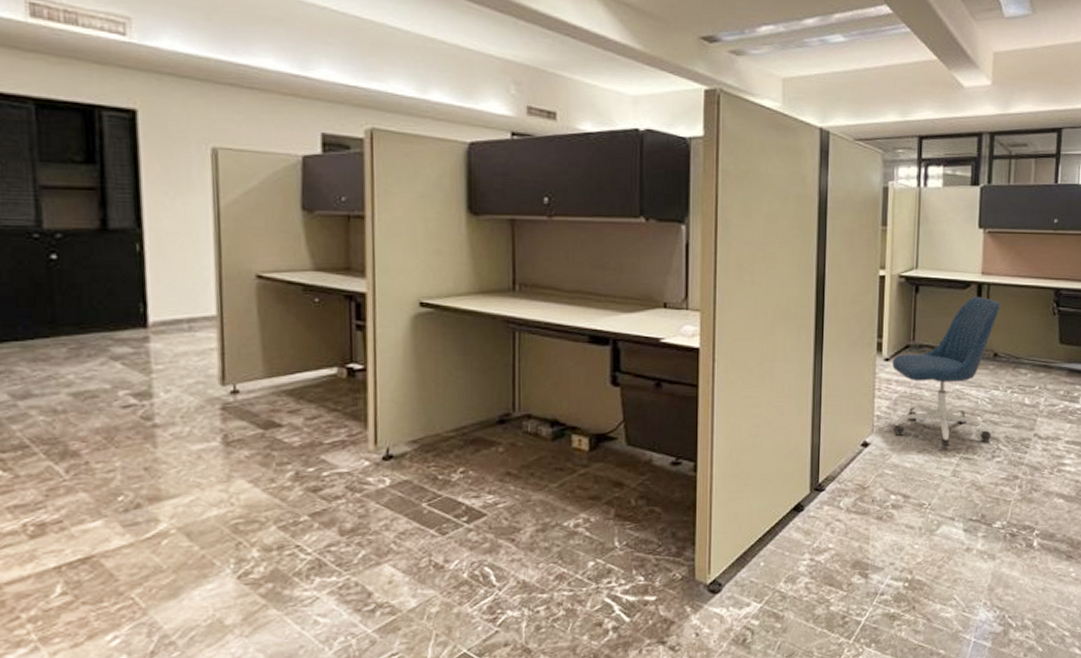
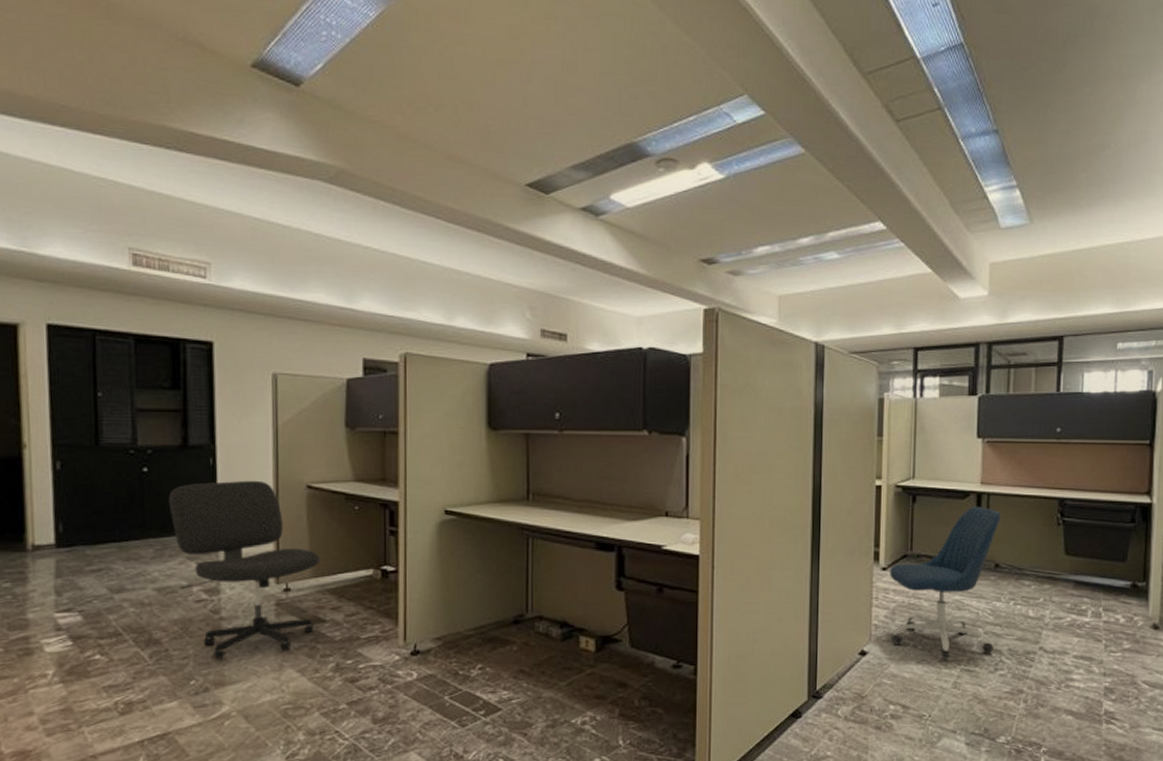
office chair: none [84,269,274,472] -> present [168,480,320,660]

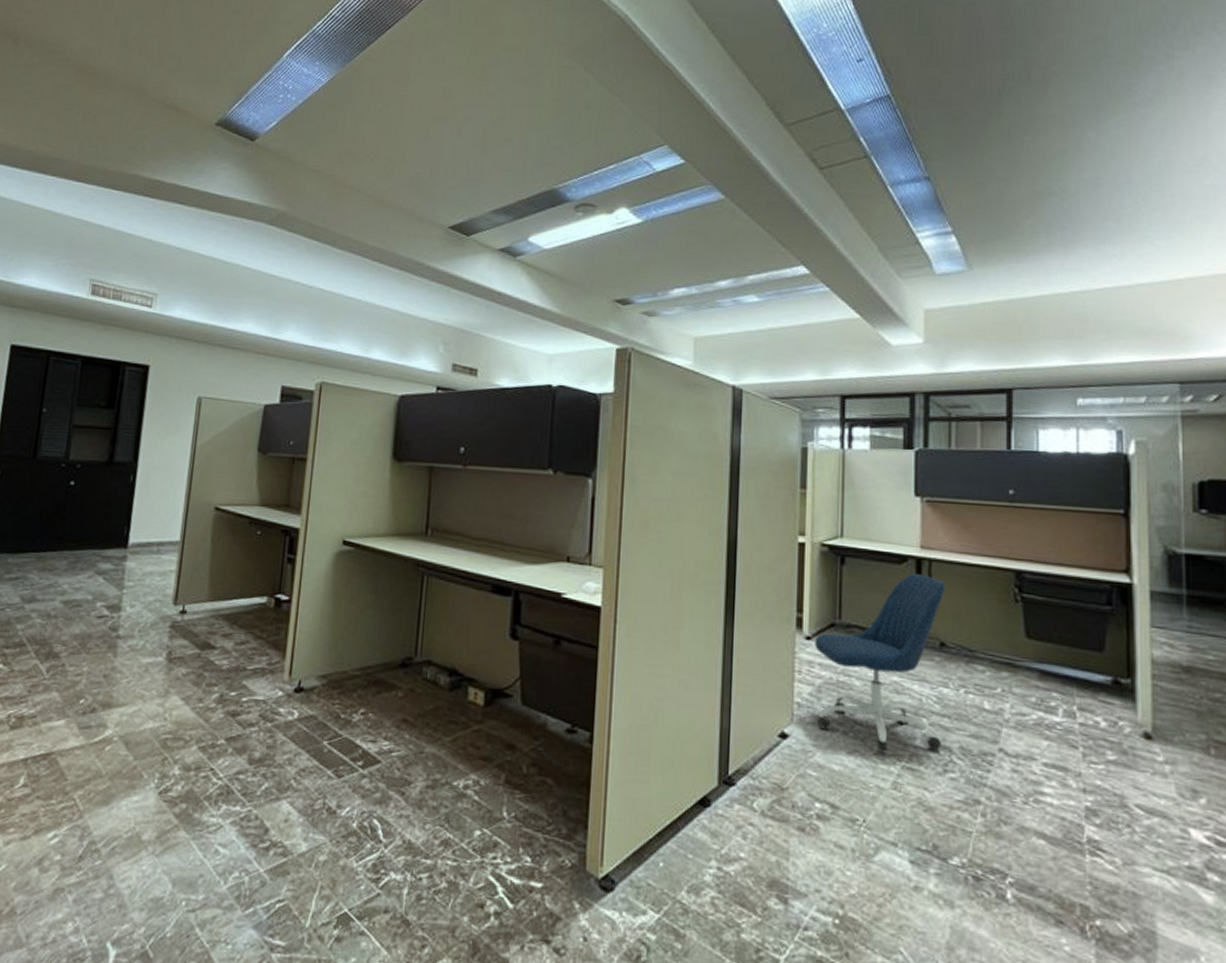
office chair: present [168,480,320,660] -> none [84,498,219,680]

